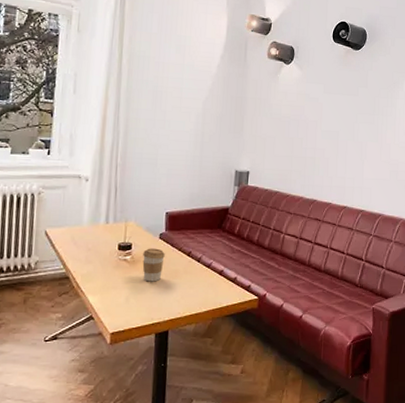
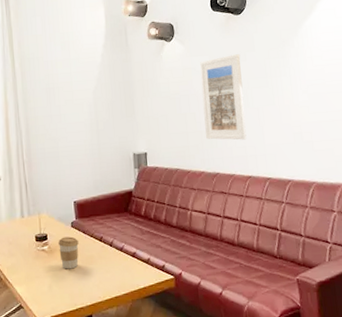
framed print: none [310,87,353,171] -> present [200,54,247,140]

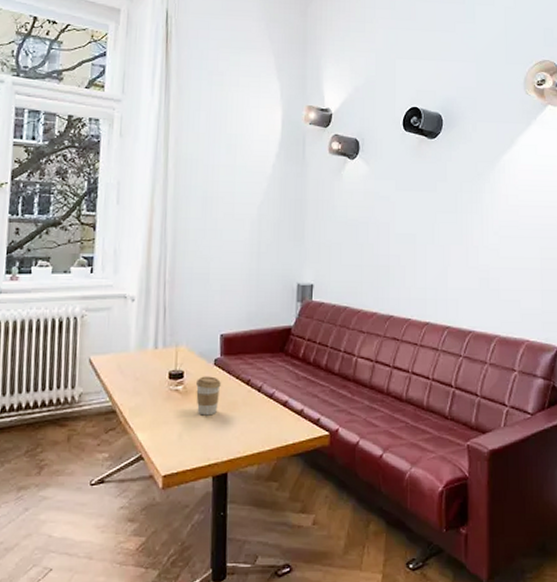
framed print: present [200,54,247,140] -> none [383,183,430,281]

